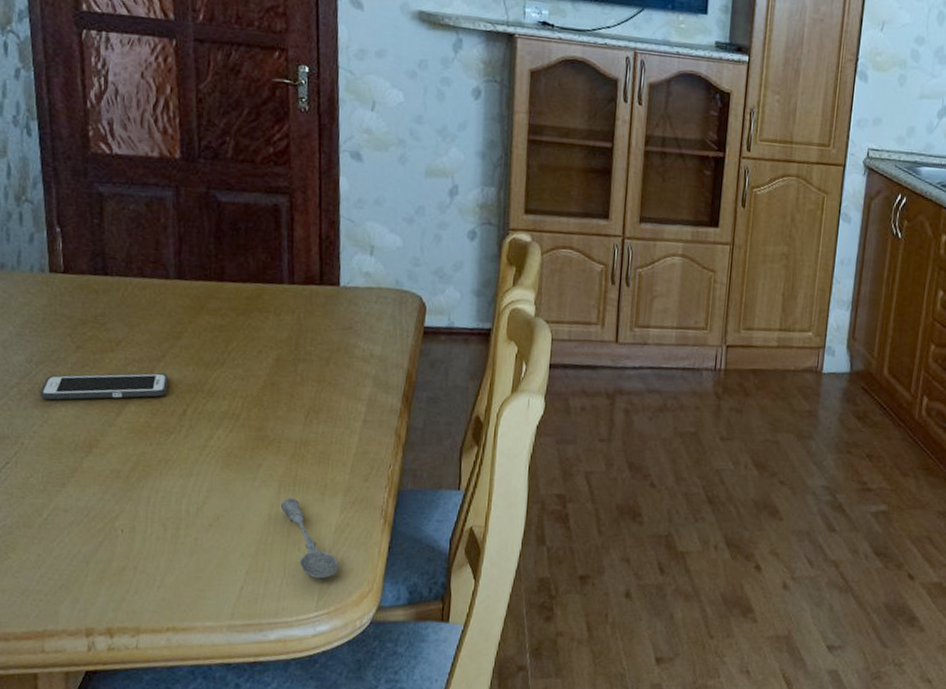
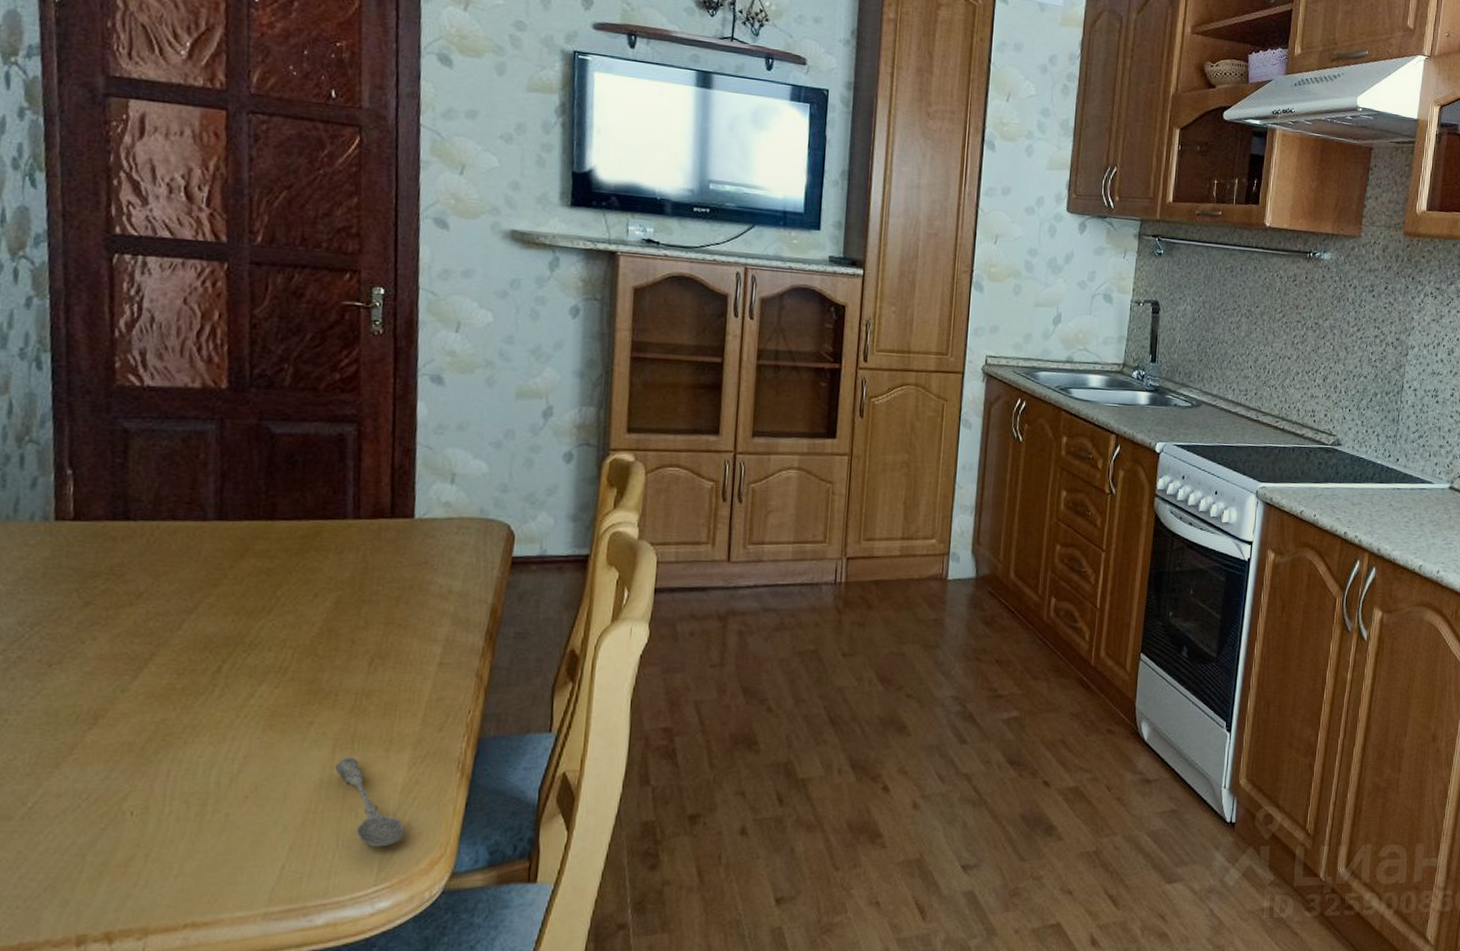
cell phone: present [40,373,169,400] -> none [33,627,201,667]

